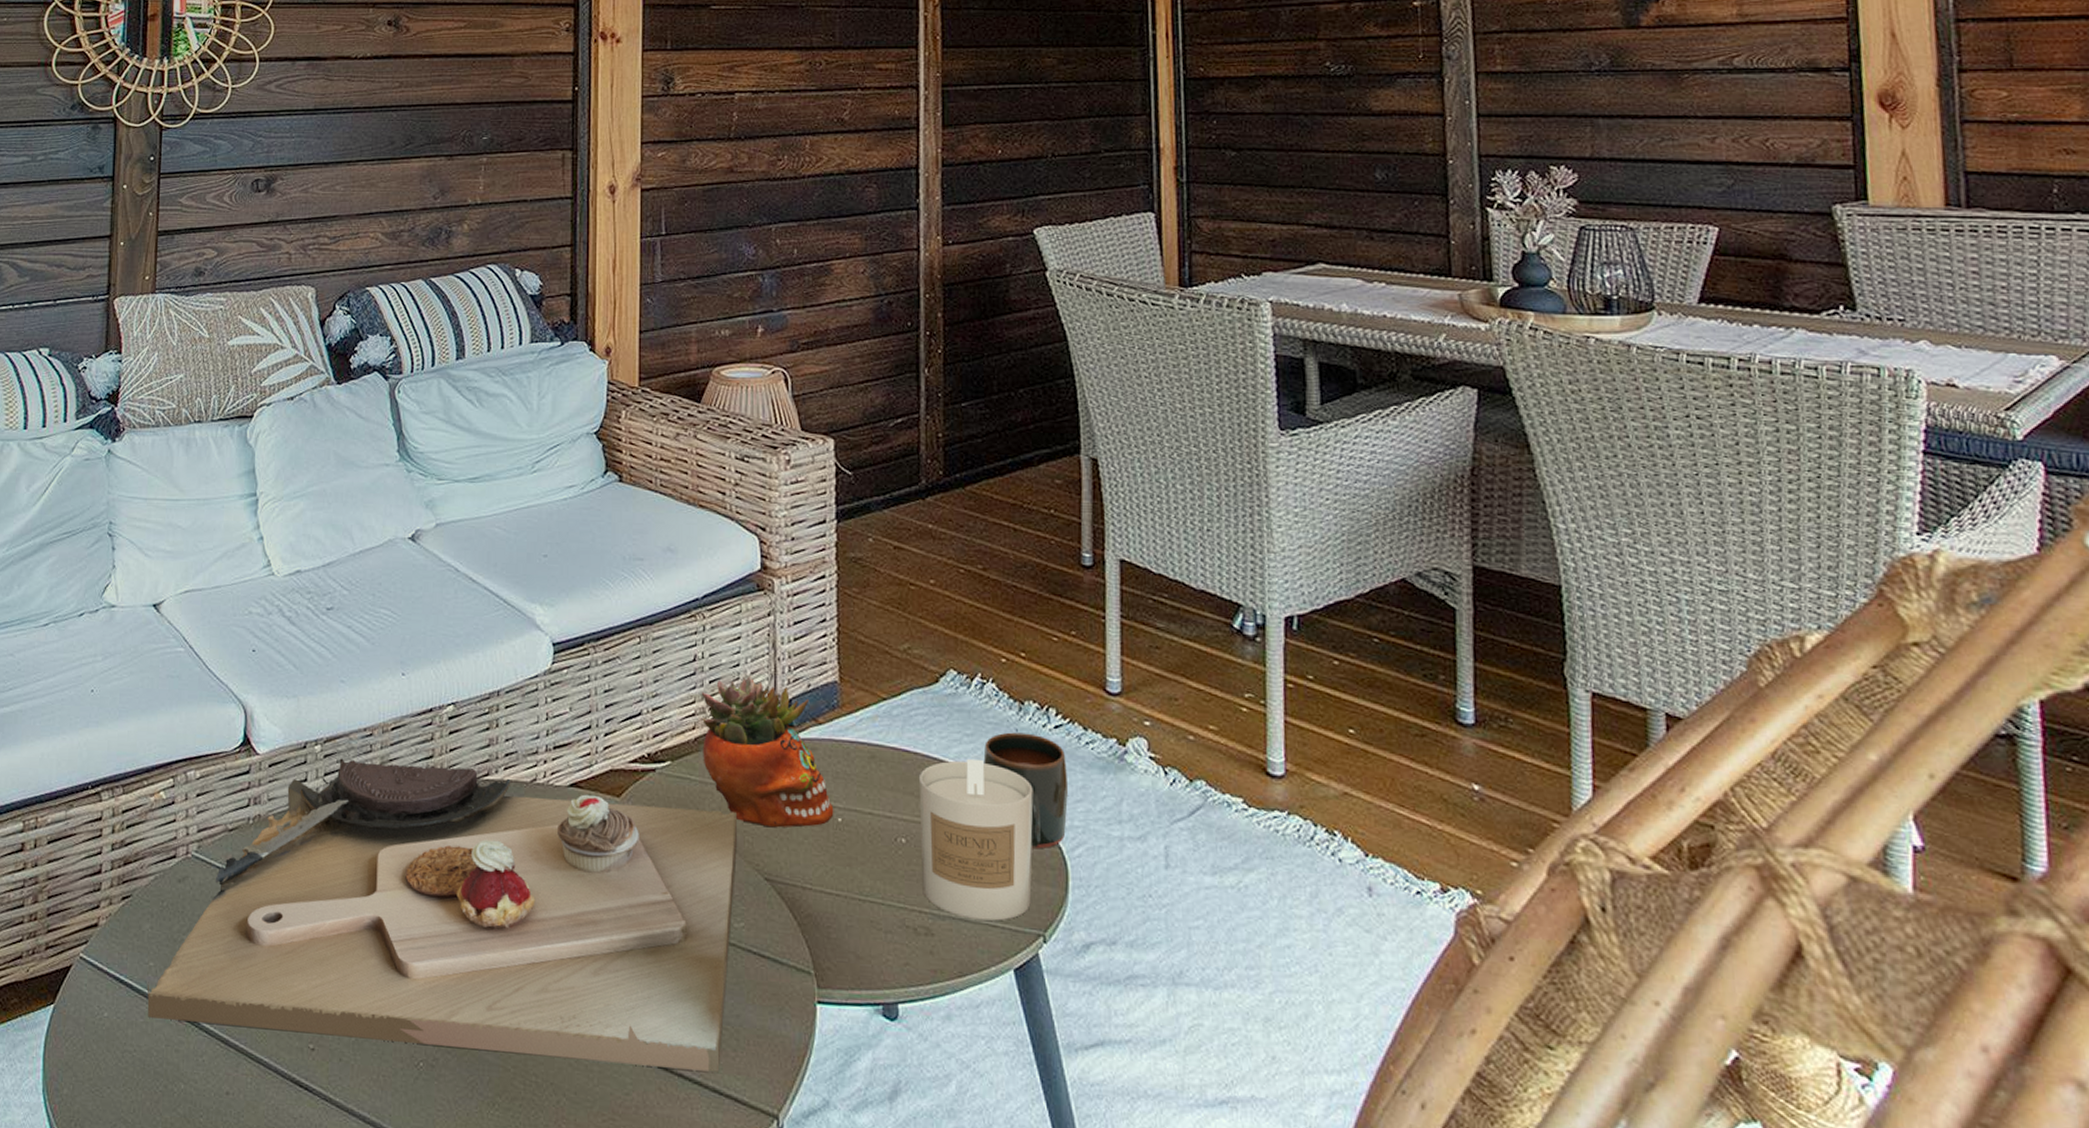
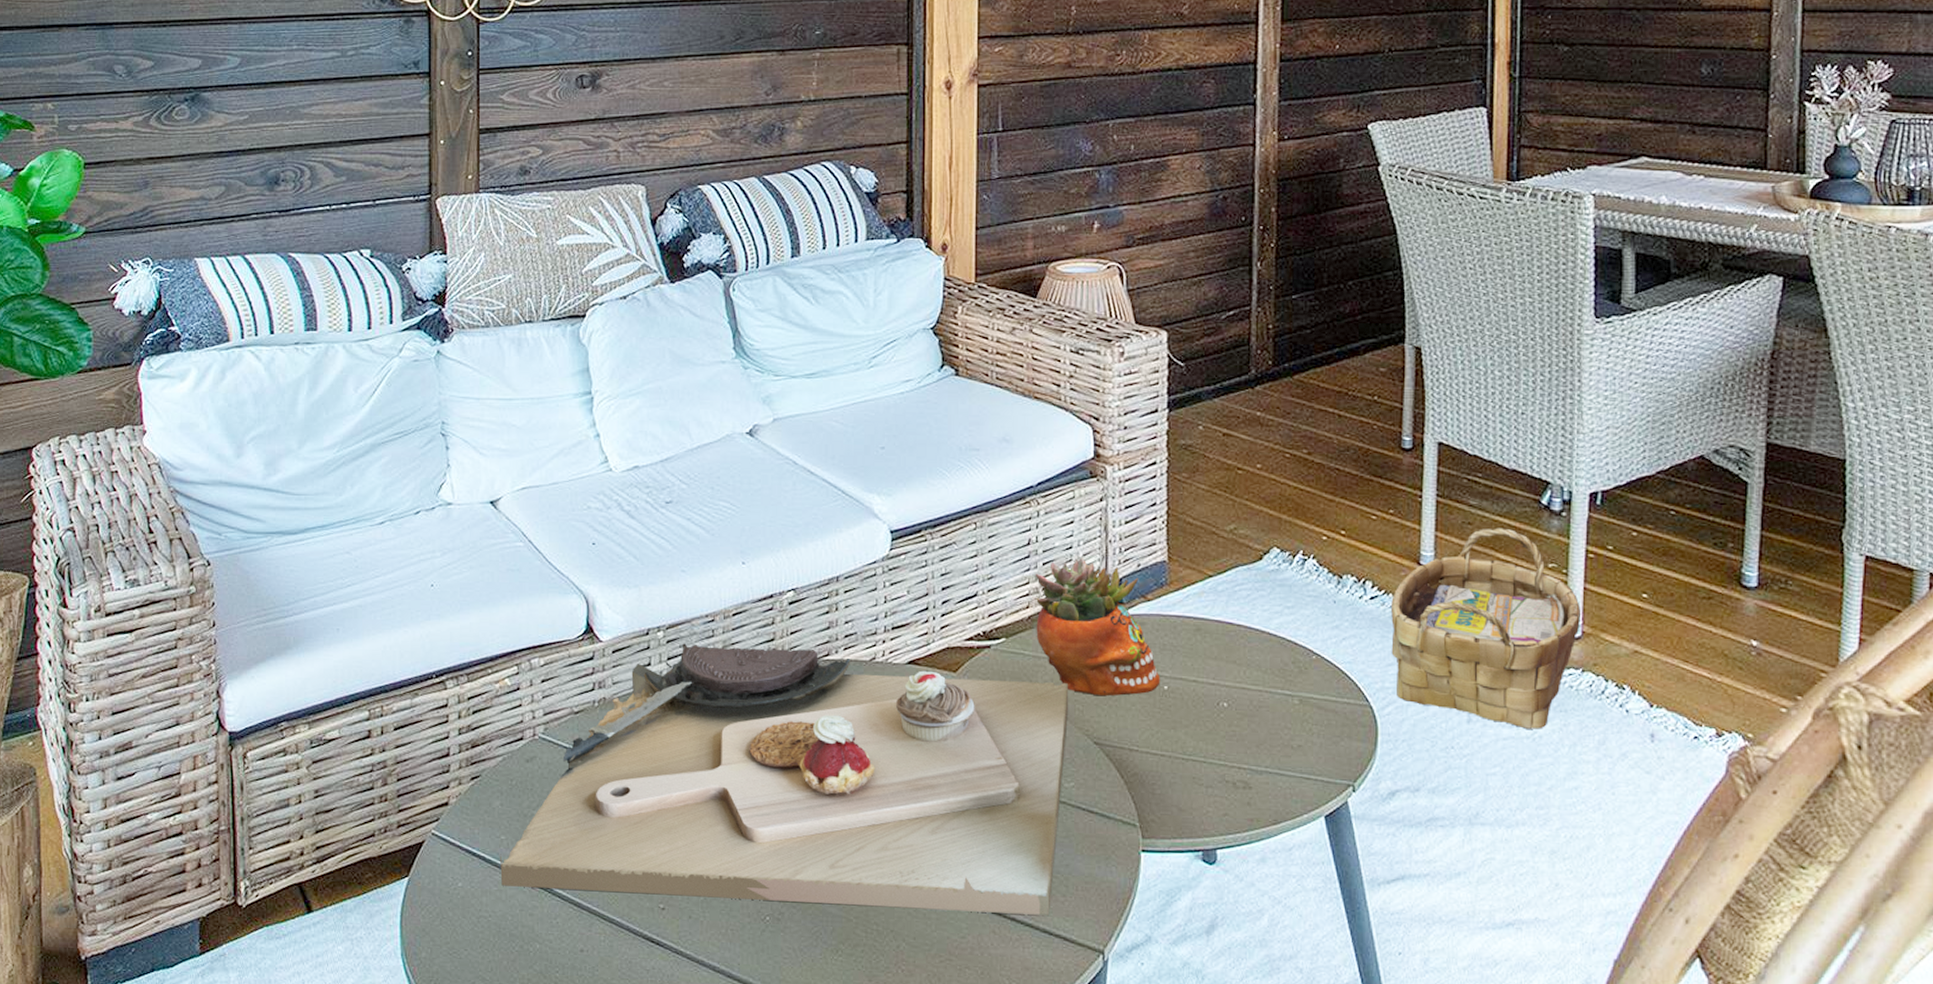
candle: present [918,758,1034,921] -> none [1241,628,1348,774]
mug: present [983,732,1068,849] -> none [1303,604,1380,709]
woven basket: none [1077,653,1284,878] -> present [1391,528,1582,729]

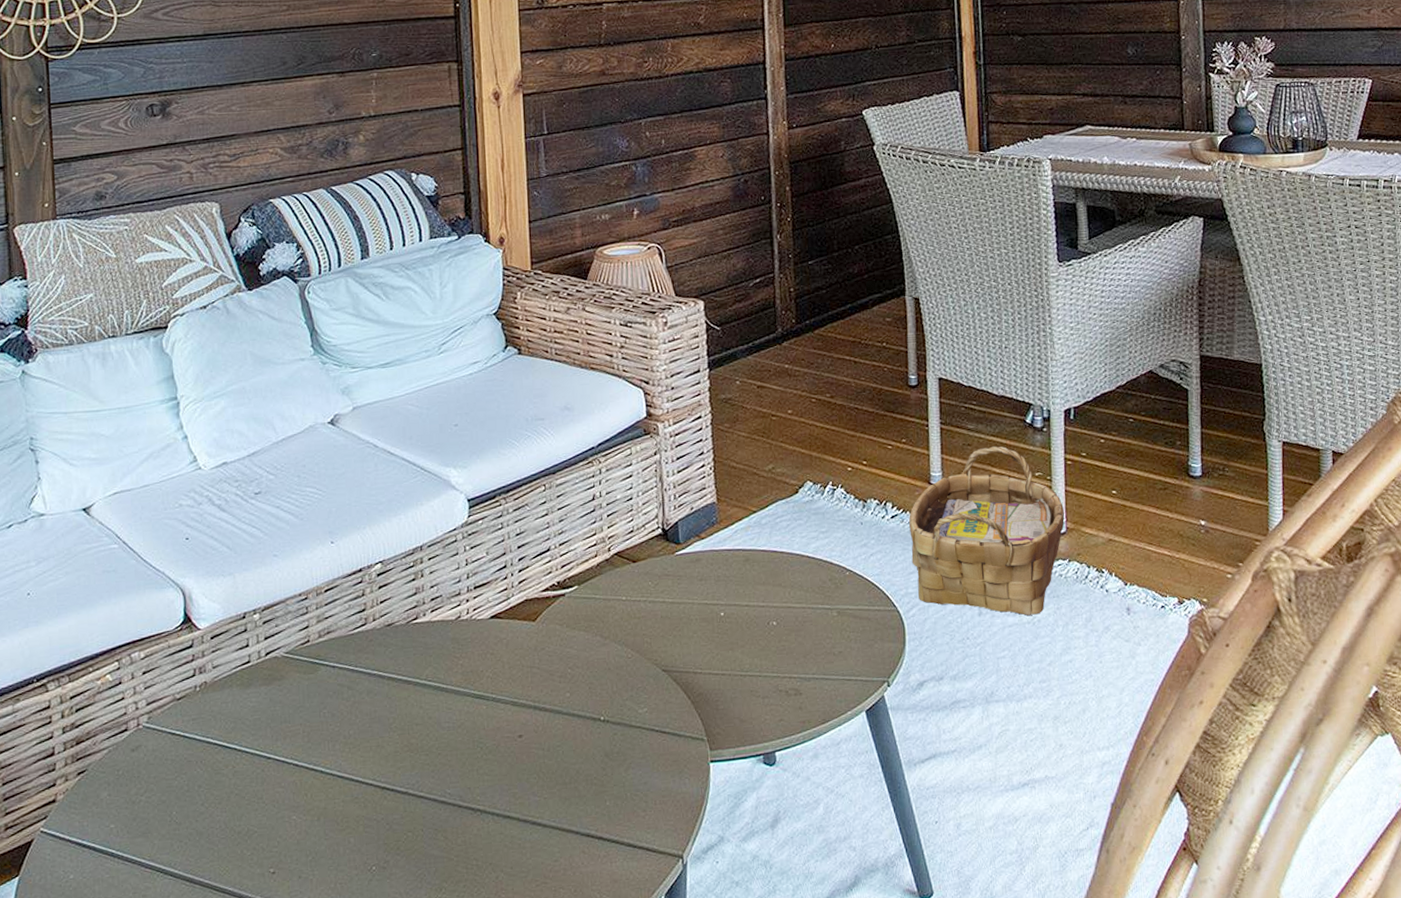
decorative tray: present [500,643,1069,915] -> none [111,615,638,872]
succulent planter: present [1035,557,1161,697] -> none [600,506,717,629]

